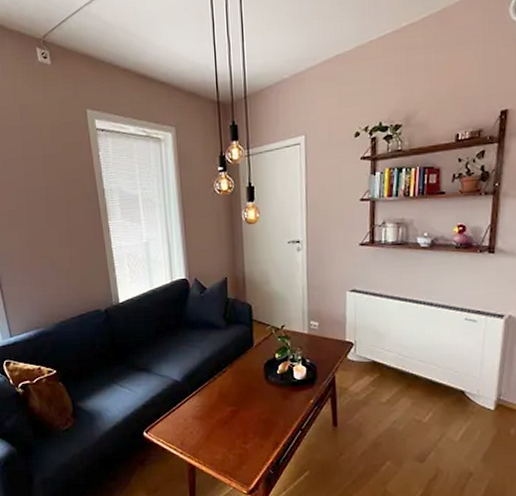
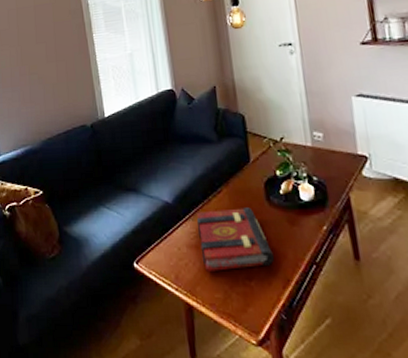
book: none [202,385,267,438] -> present [196,207,274,271]

